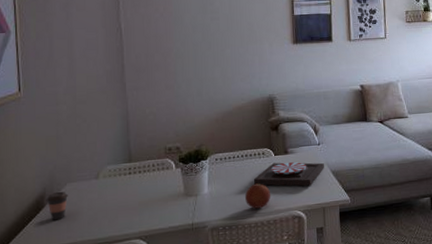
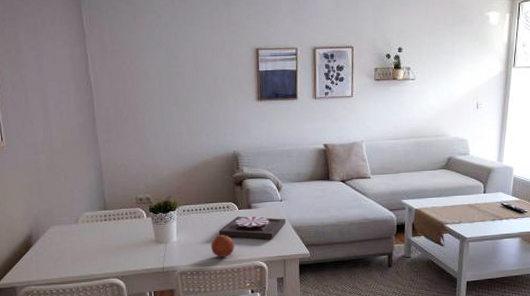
coffee cup: present [46,191,68,221] -> none [33,233,52,258]

